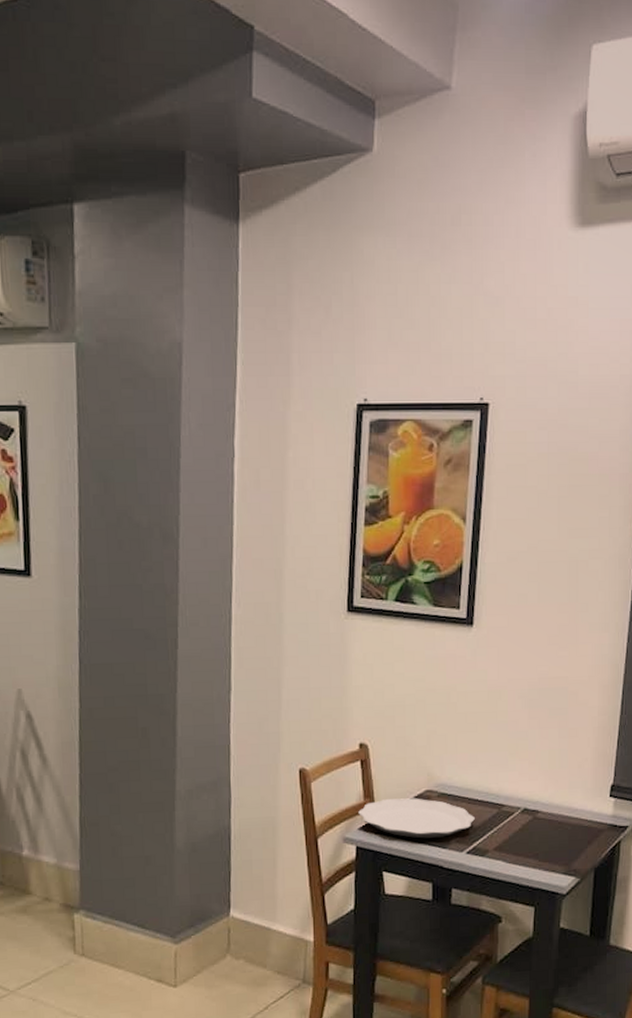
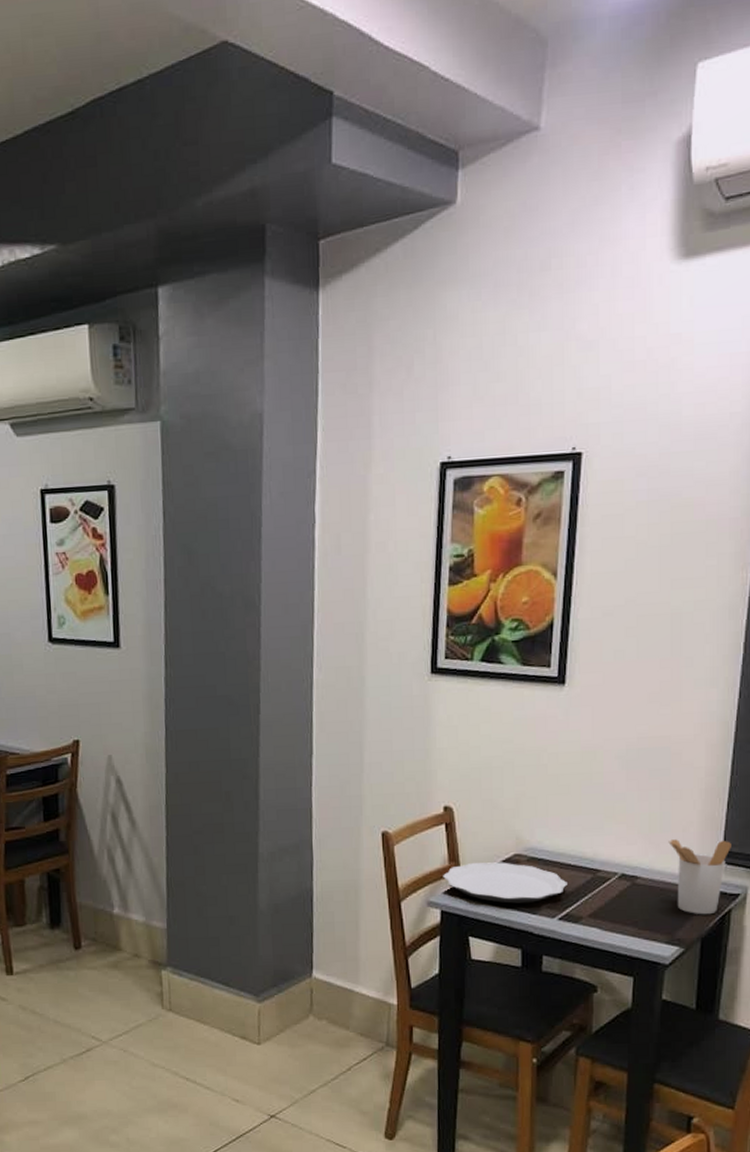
utensil holder: none [566,775,621,847] -> present [668,839,731,915]

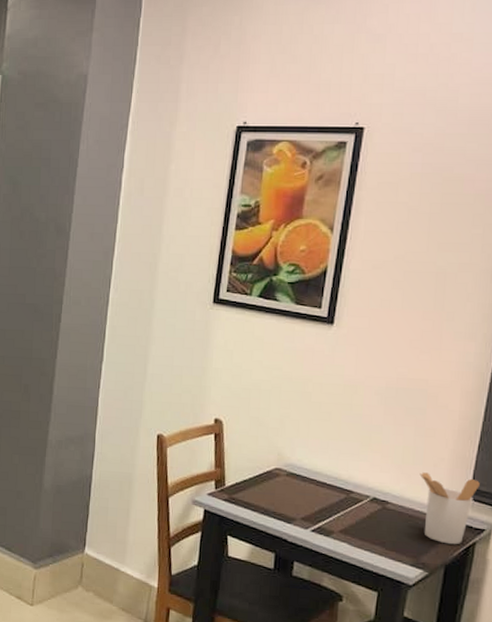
plate: present [443,862,567,904] -> none [209,470,322,513]

